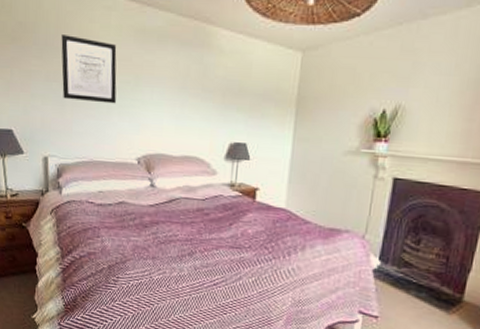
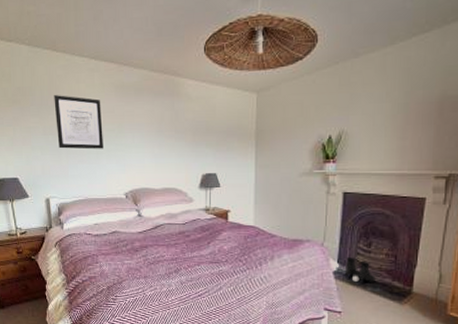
boots: none [385,254,422,286] -> present [344,257,376,283]

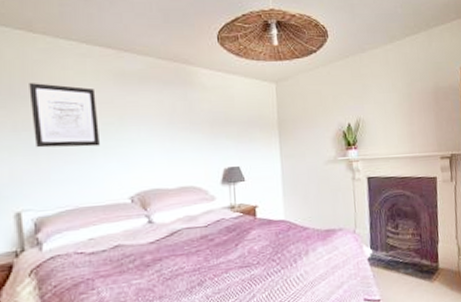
boots: present [344,257,376,283] -> none [377,241,406,267]

